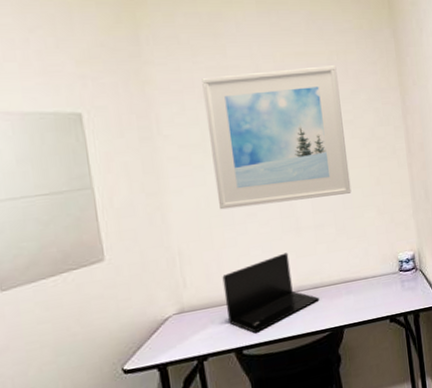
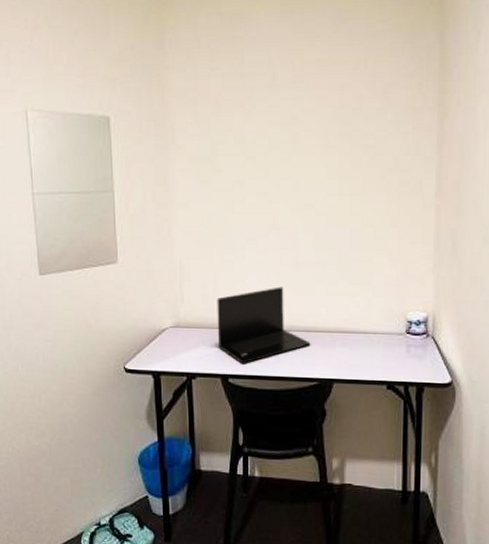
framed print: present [202,65,352,210] -> none [217,76,362,232]

